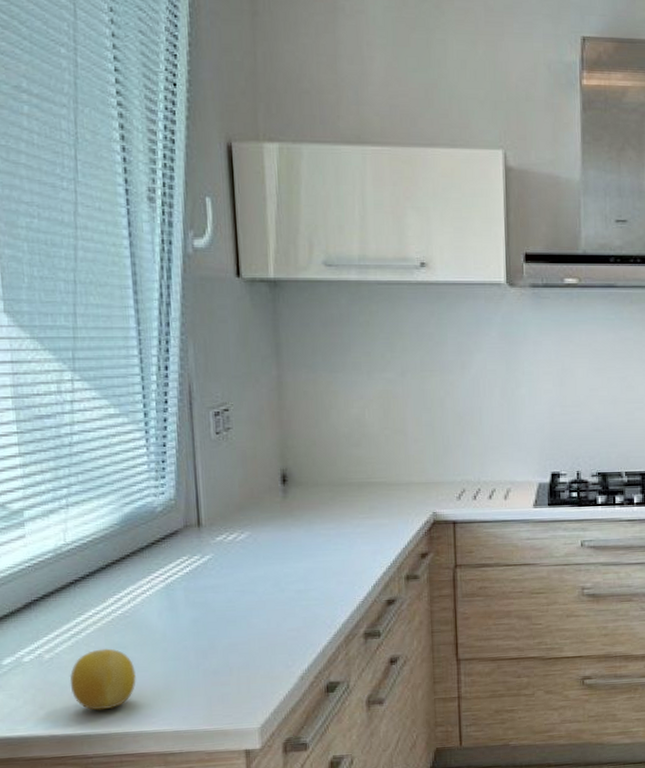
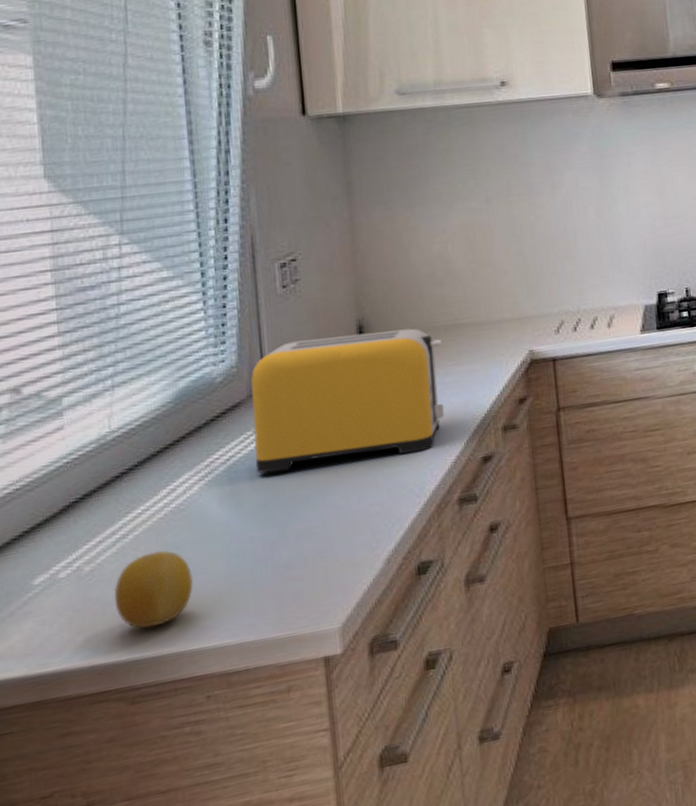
toaster: none [187,481,356,594] -> present [251,328,445,473]

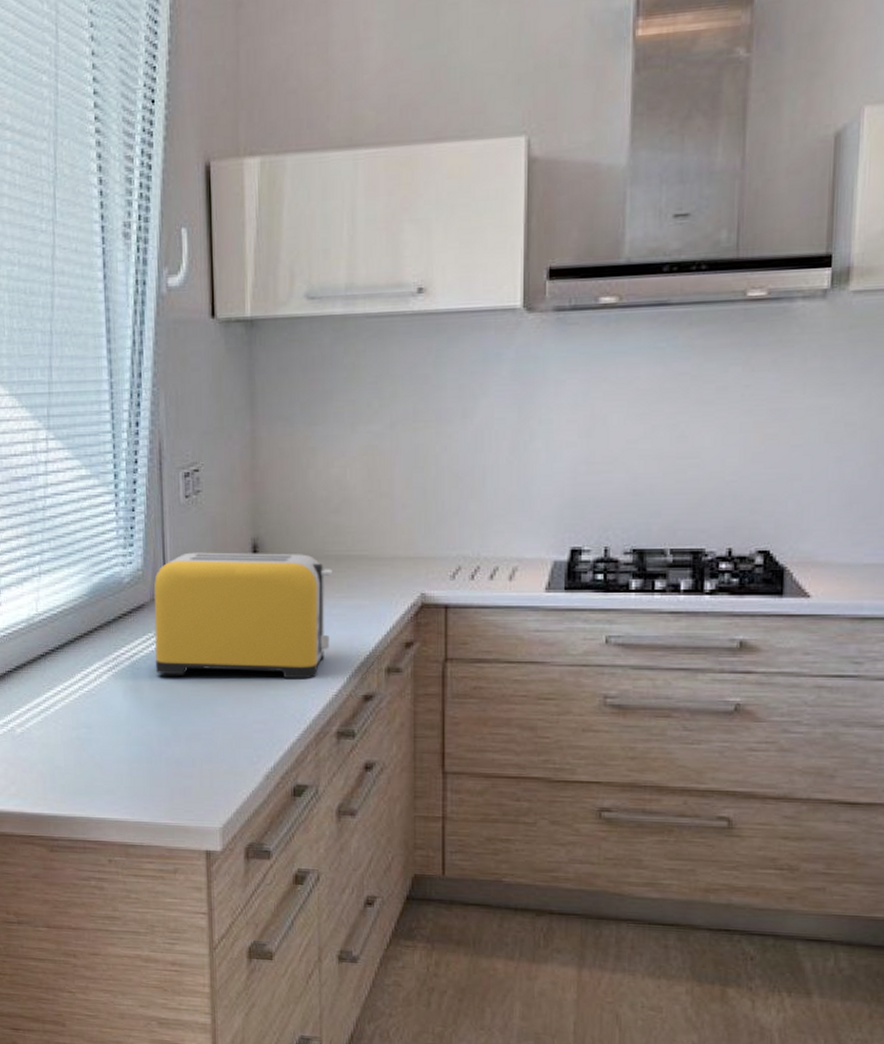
fruit: present [113,551,193,629] -> none [38,727,100,792]

